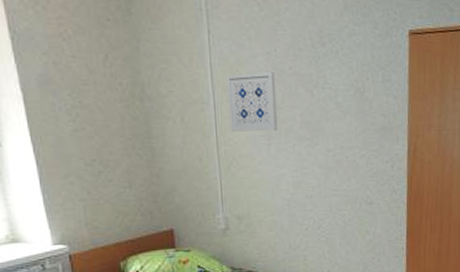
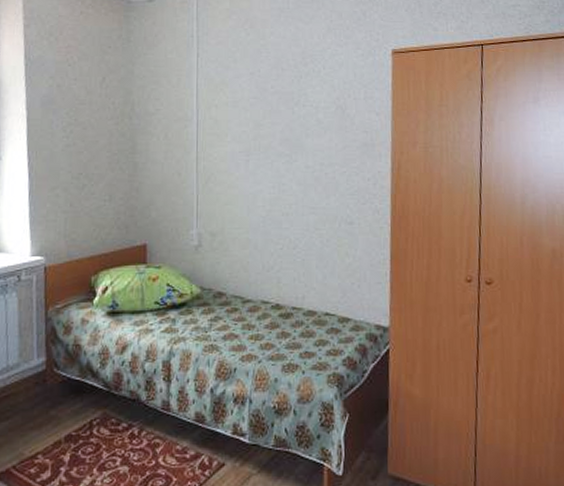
wall art: present [226,71,278,132] -> none [210,90,258,148]

